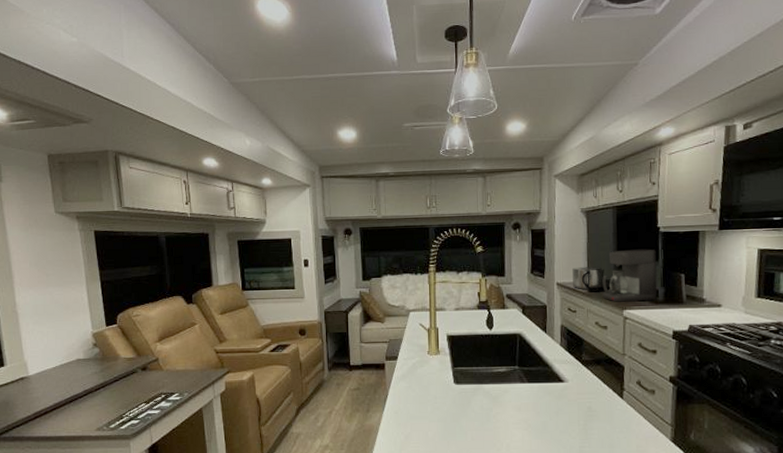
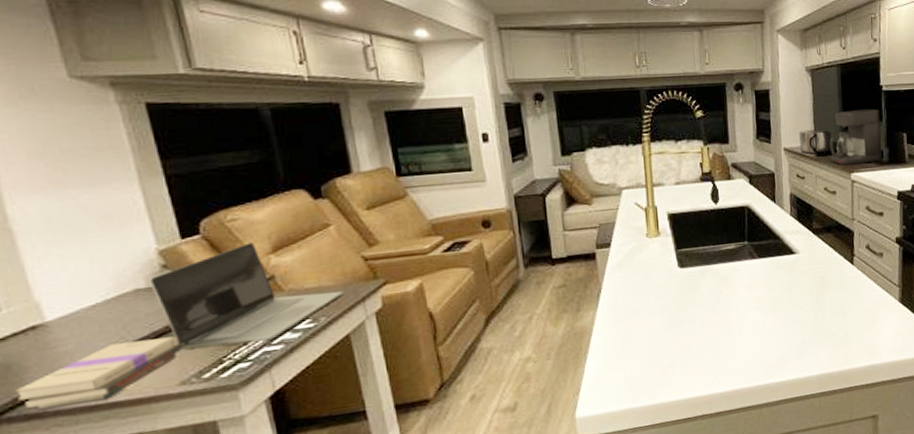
books: none [9,395,103,435] -> present [15,336,187,411]
laptop: none [86,333,201,407] -> present [150,242,345,350]

